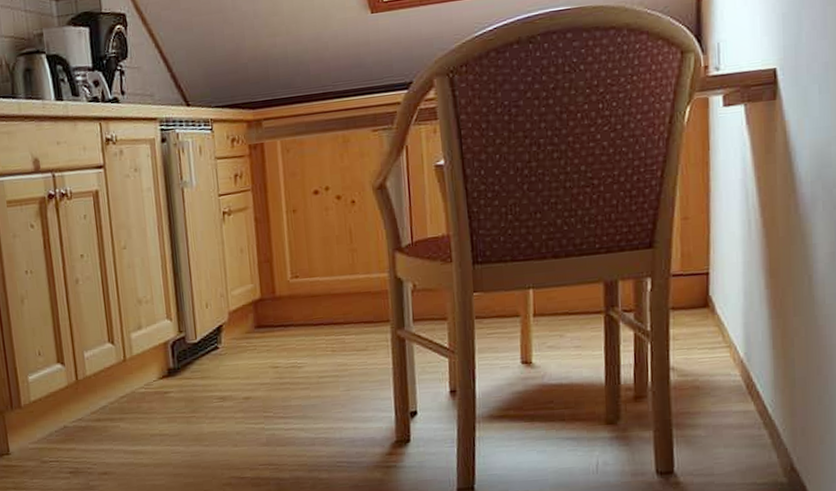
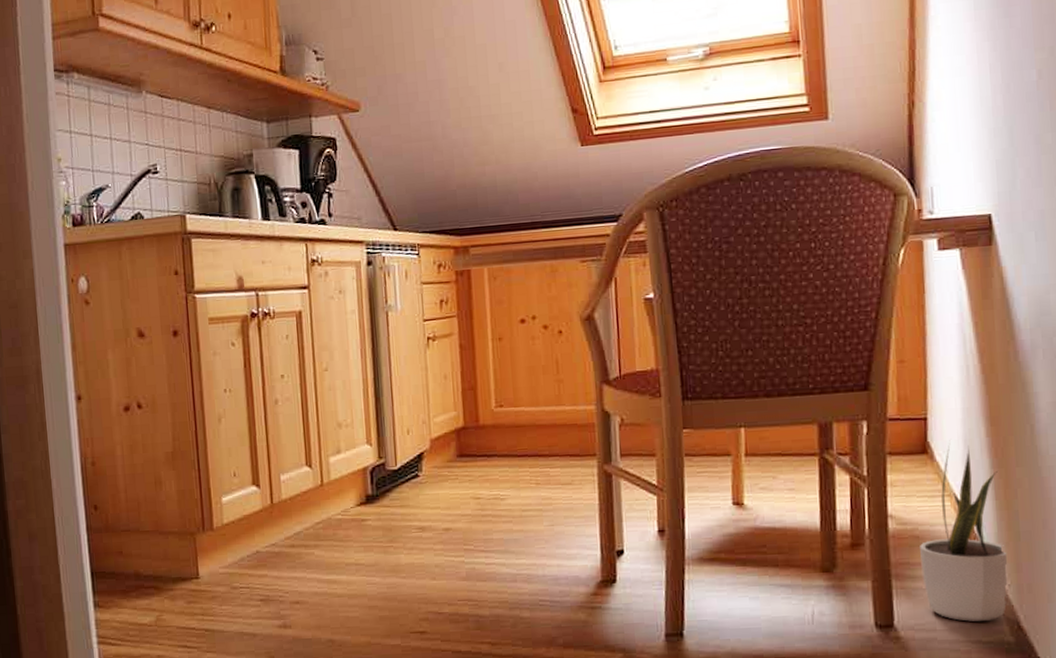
potted plant: none [700,296,784,465] -> present [920,443,1010,622]

